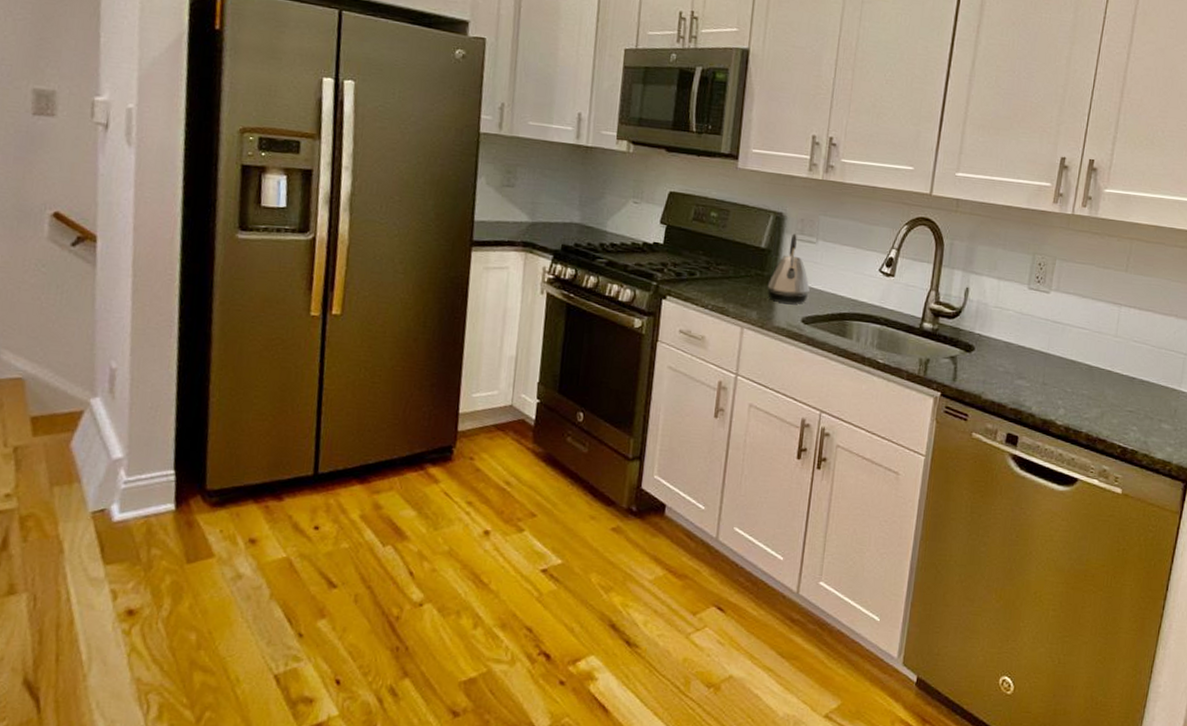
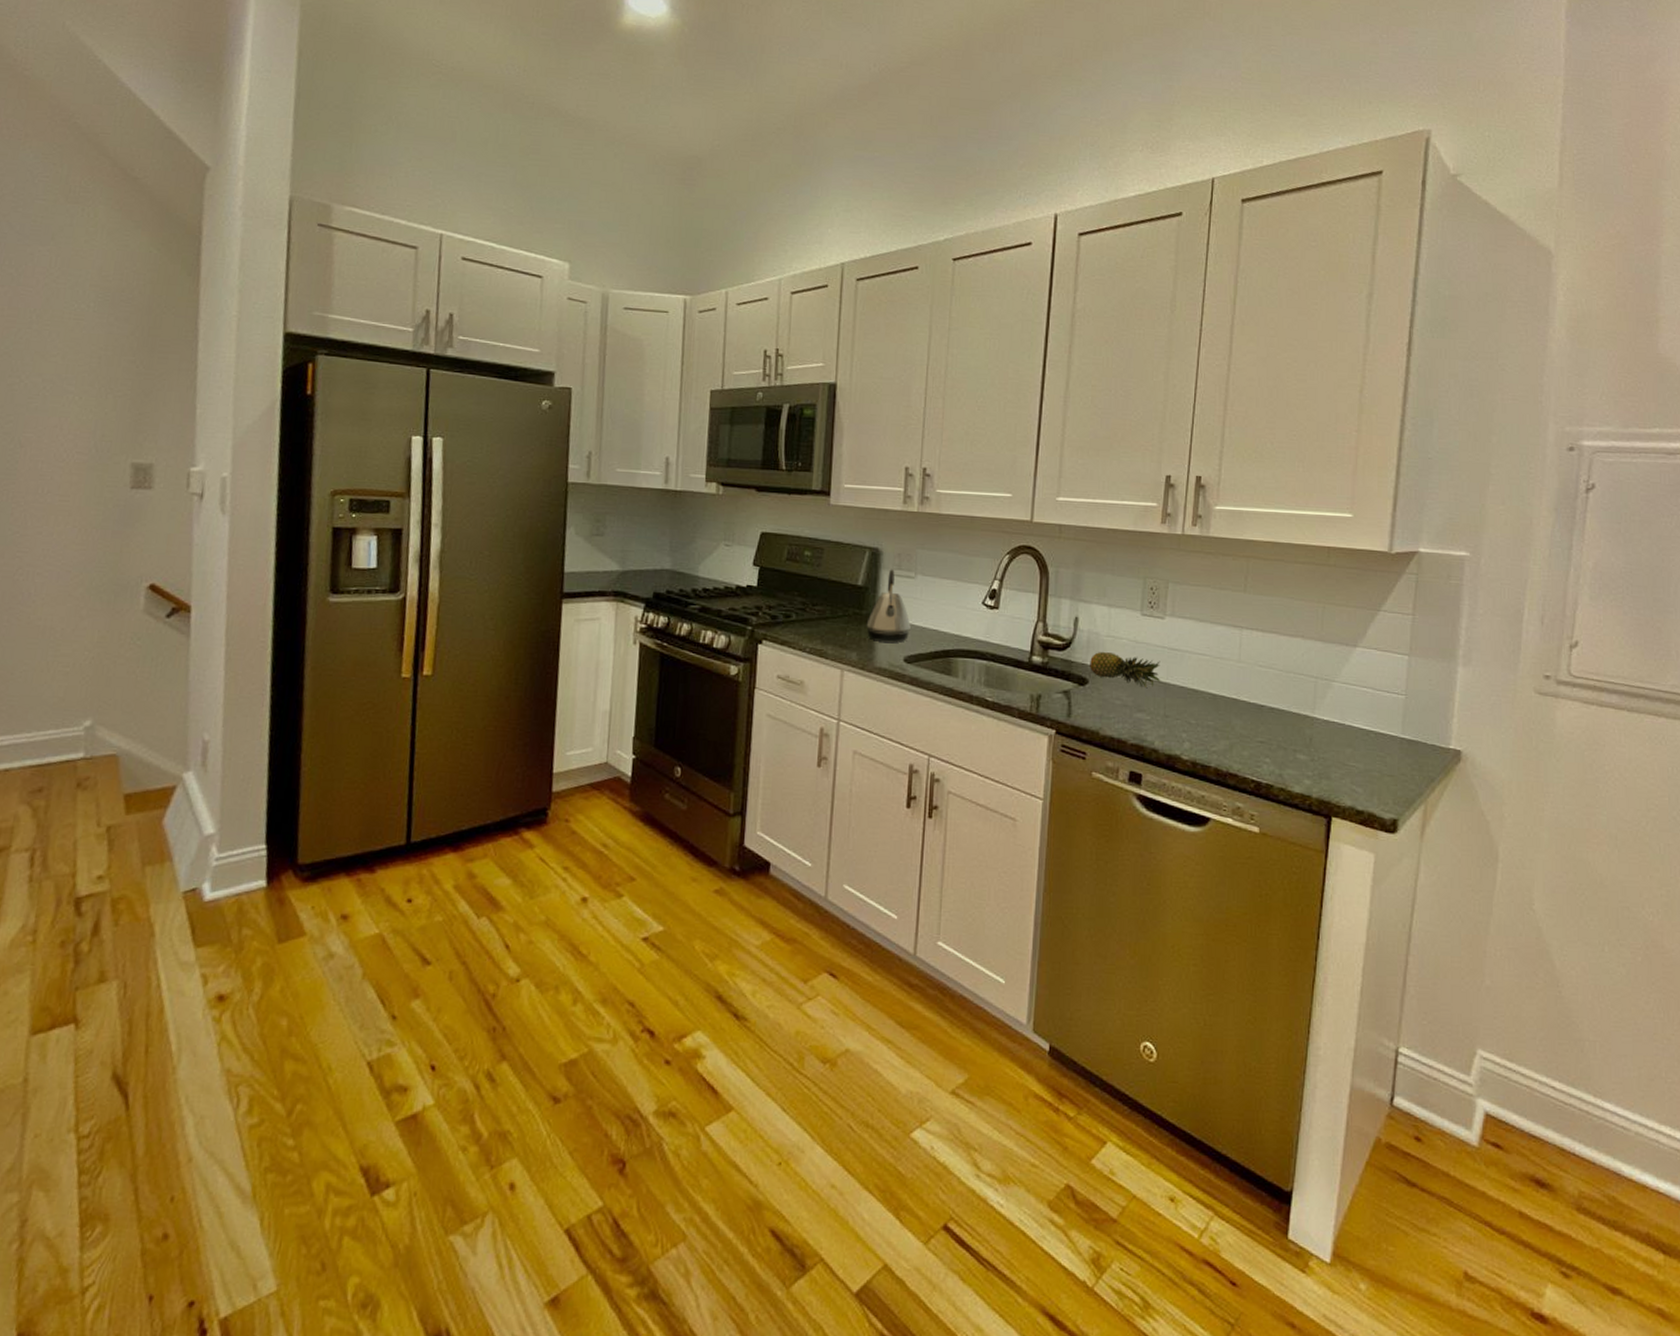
fruit: none [977,321,1043,358] -> present [1090,651,1160,689]

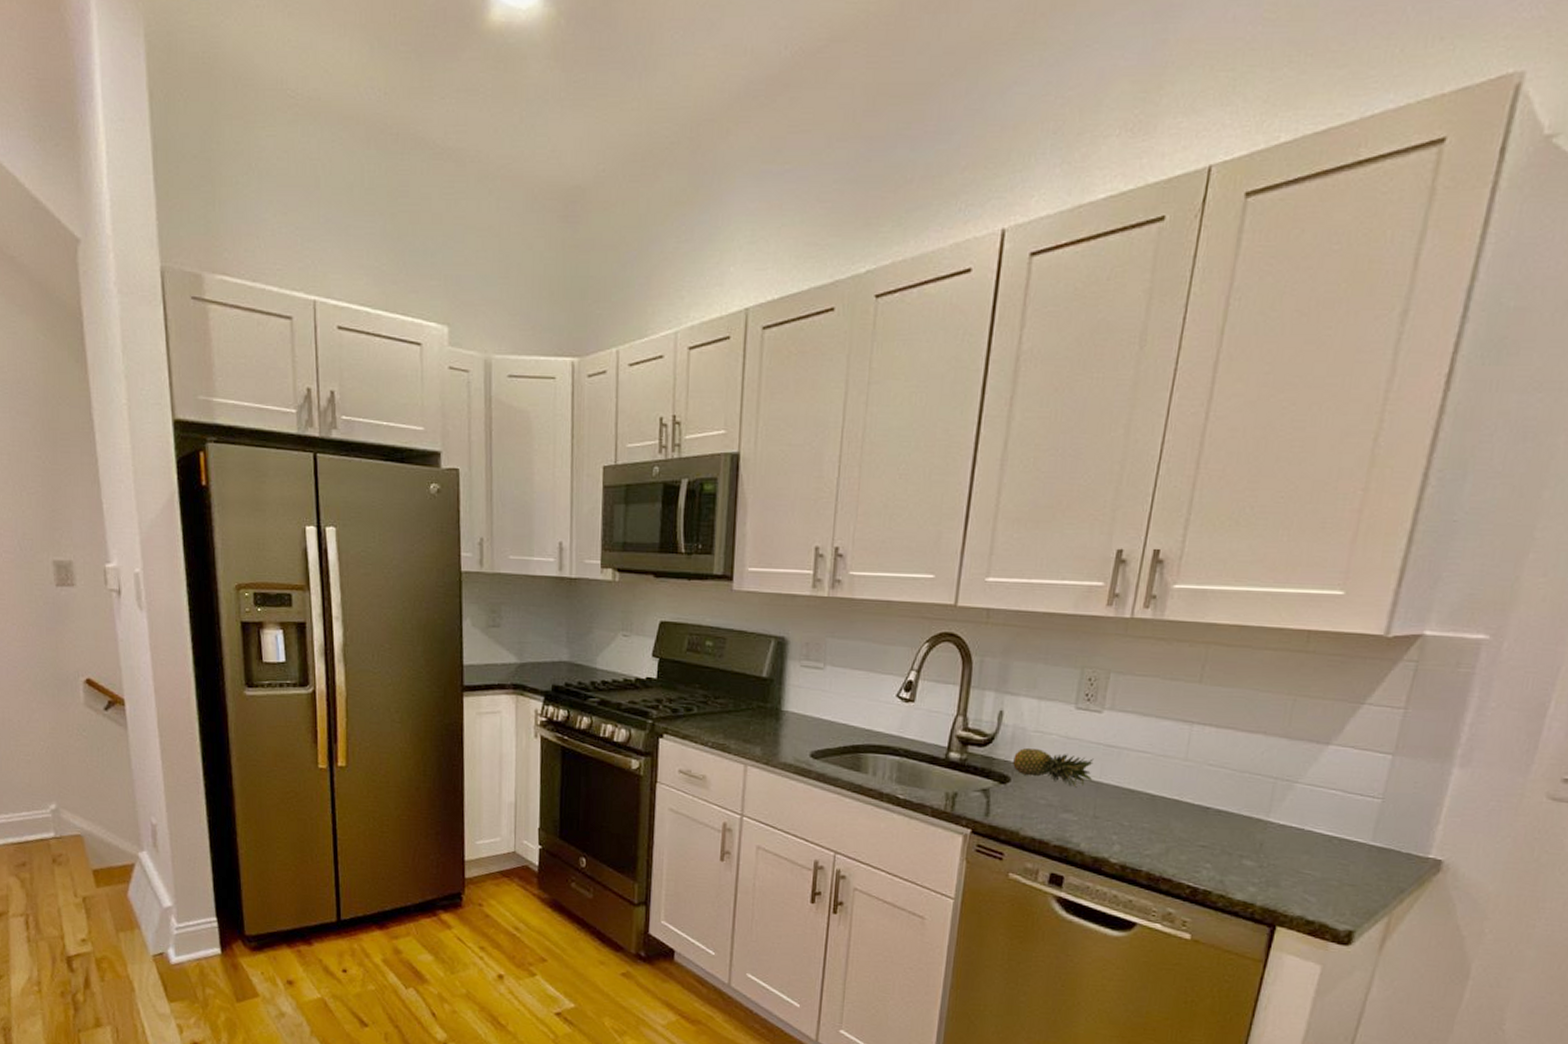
kettle: present [866,569,911,643] -> none [771,659,818,737]

